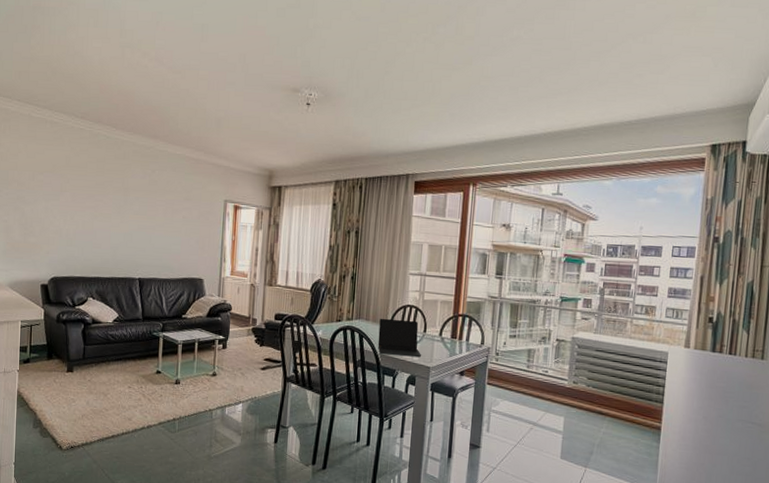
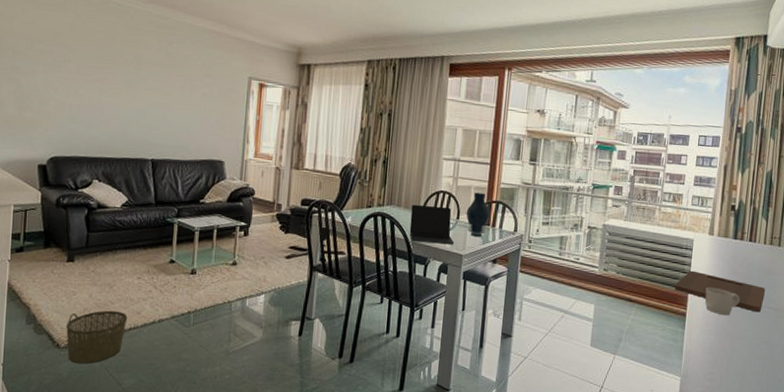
basket: none [67,416,120,465] -> present [66,310,128,364]
vase: none [432,306,457,350] -> present [466,192,491,237]
cutting board: none [647,384,748,428] -> present [674,270,766,313]
mug: none [681,400,720,431] -> present [705,287,741,316]

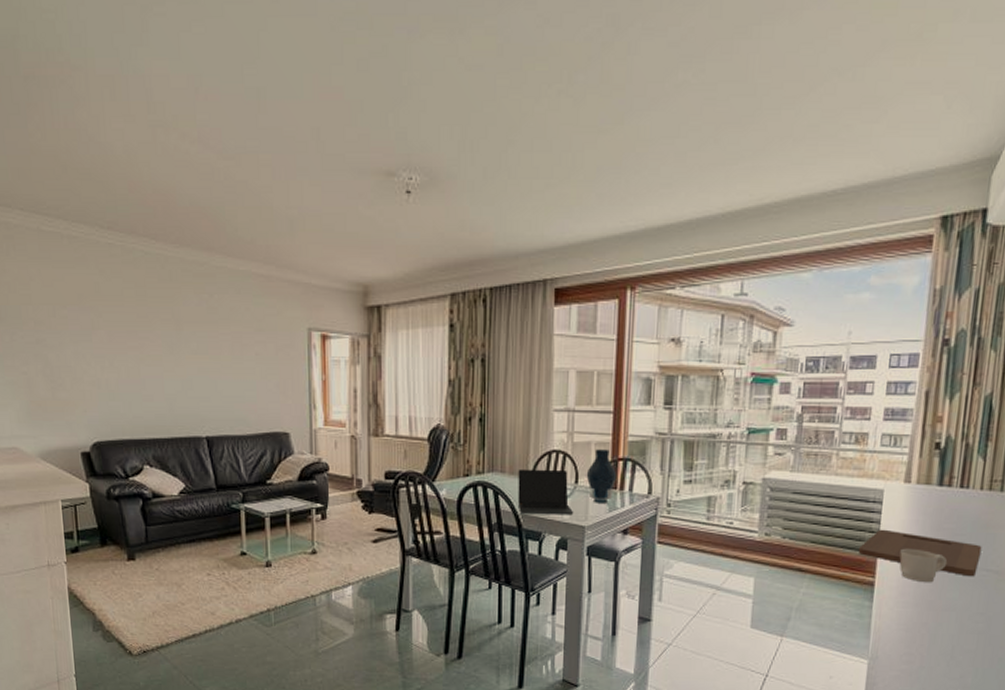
basket: present [66,310,128,364] -> none [136,612,202,672]

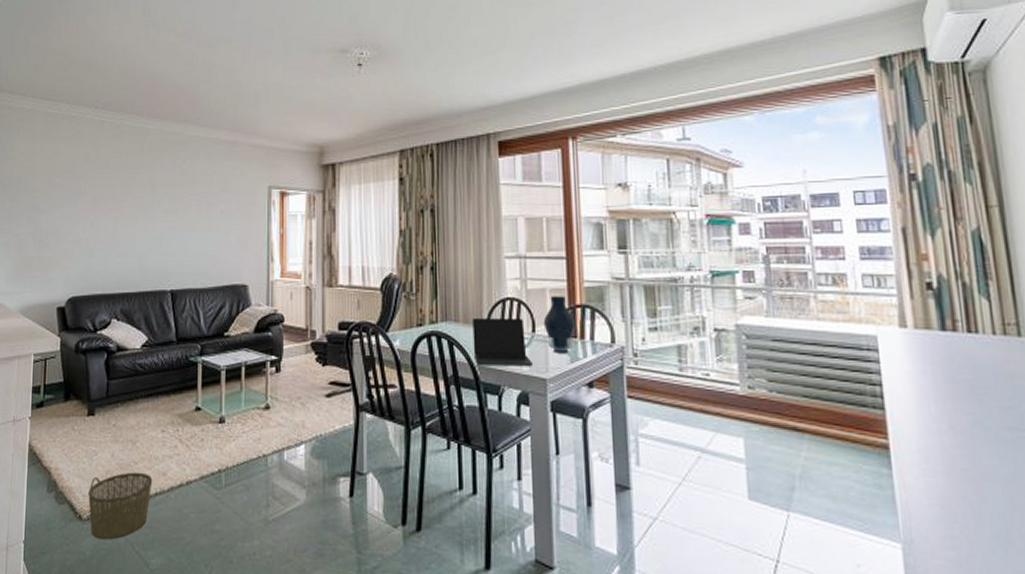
basket: none [136,612,202,672] -> present [88,472,153,540]
cutting board: present [858,529,982,577] -> none [860,381,1014,439]
mug: present [899,548,948,583] -> none [912,404,974,446]

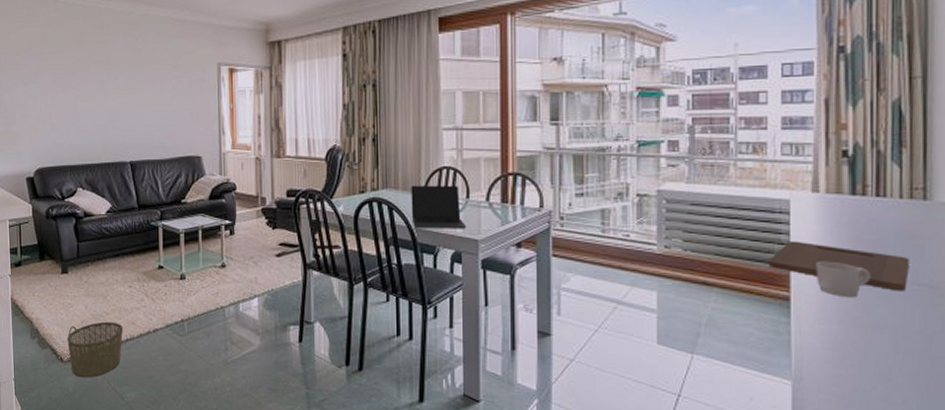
vase: present [543,296,576,353] -> none [477,165,508,217]
cutting board: none [860,381,1014,439] -> present [768,241,910,292]
mug: none [912,404,974,446] -> present [815,261,872,298]

